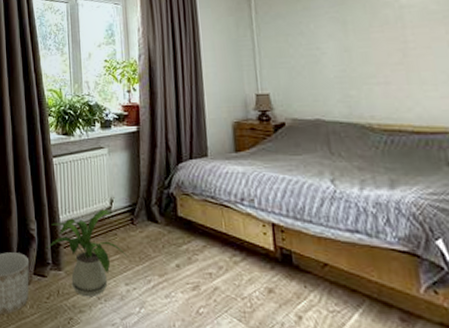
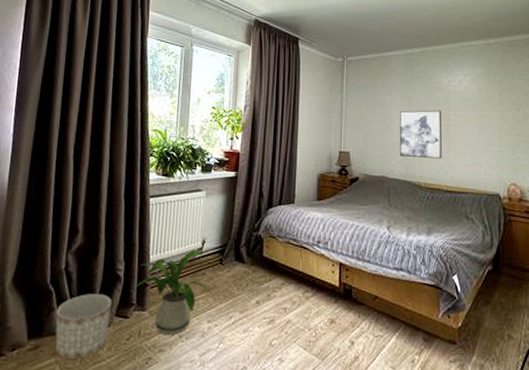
wall art: none [332,31,401,94] -> present [399,110,442,159]

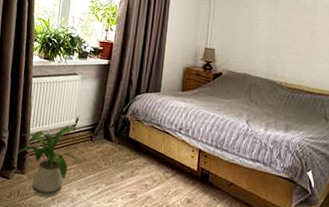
wall art: present [399,110,442,159] -> none [263,14,307,61]

